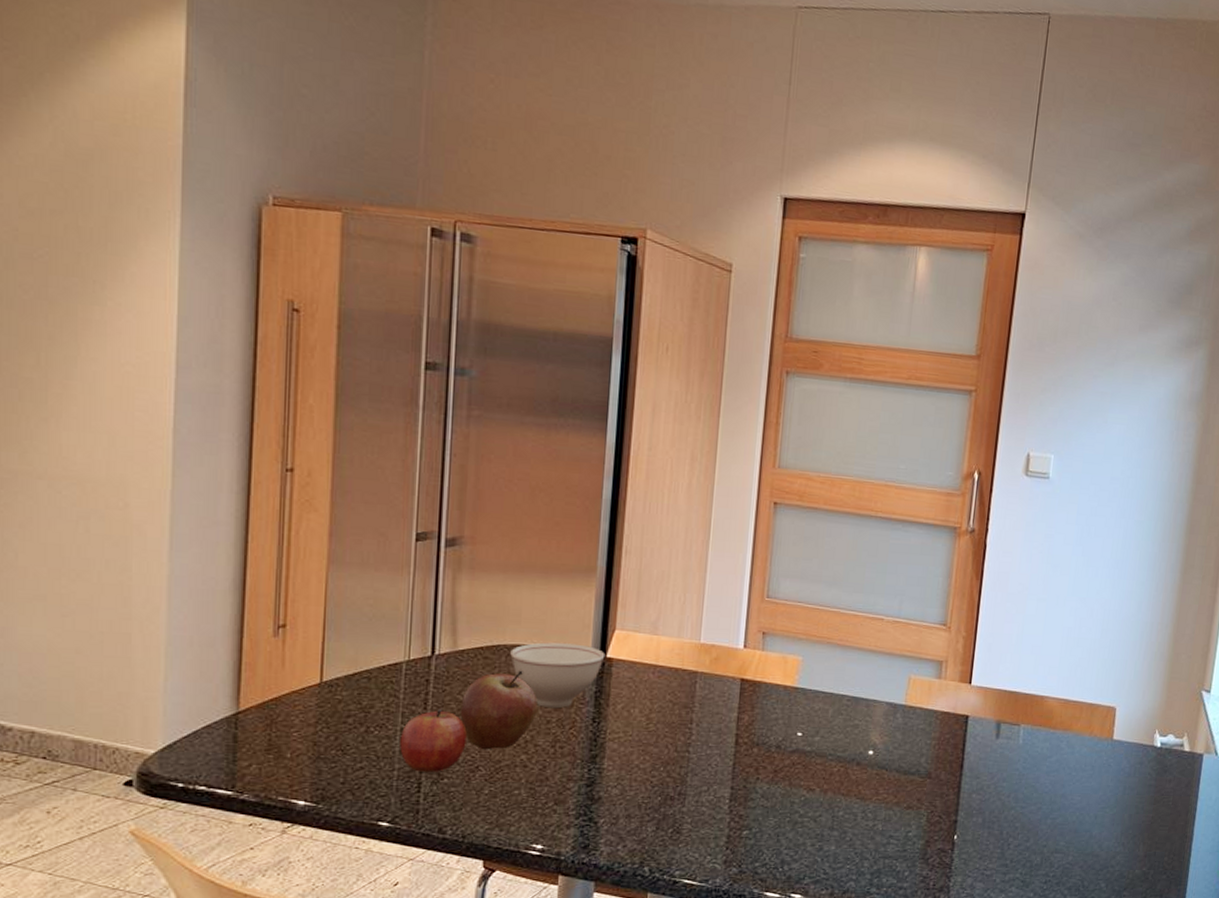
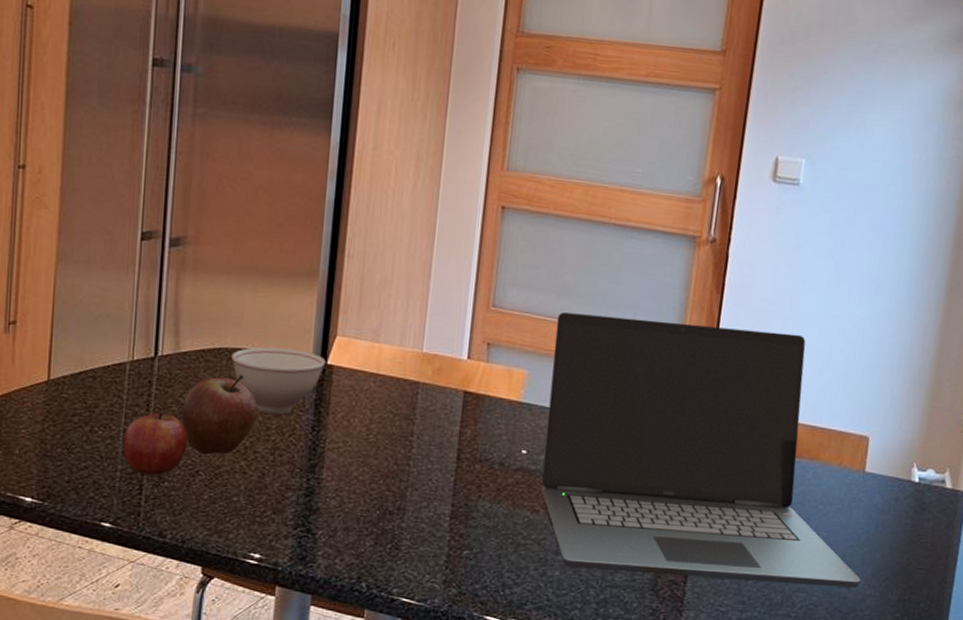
laptop: none [816,601,1111,847] -> present [541,312,861,588]

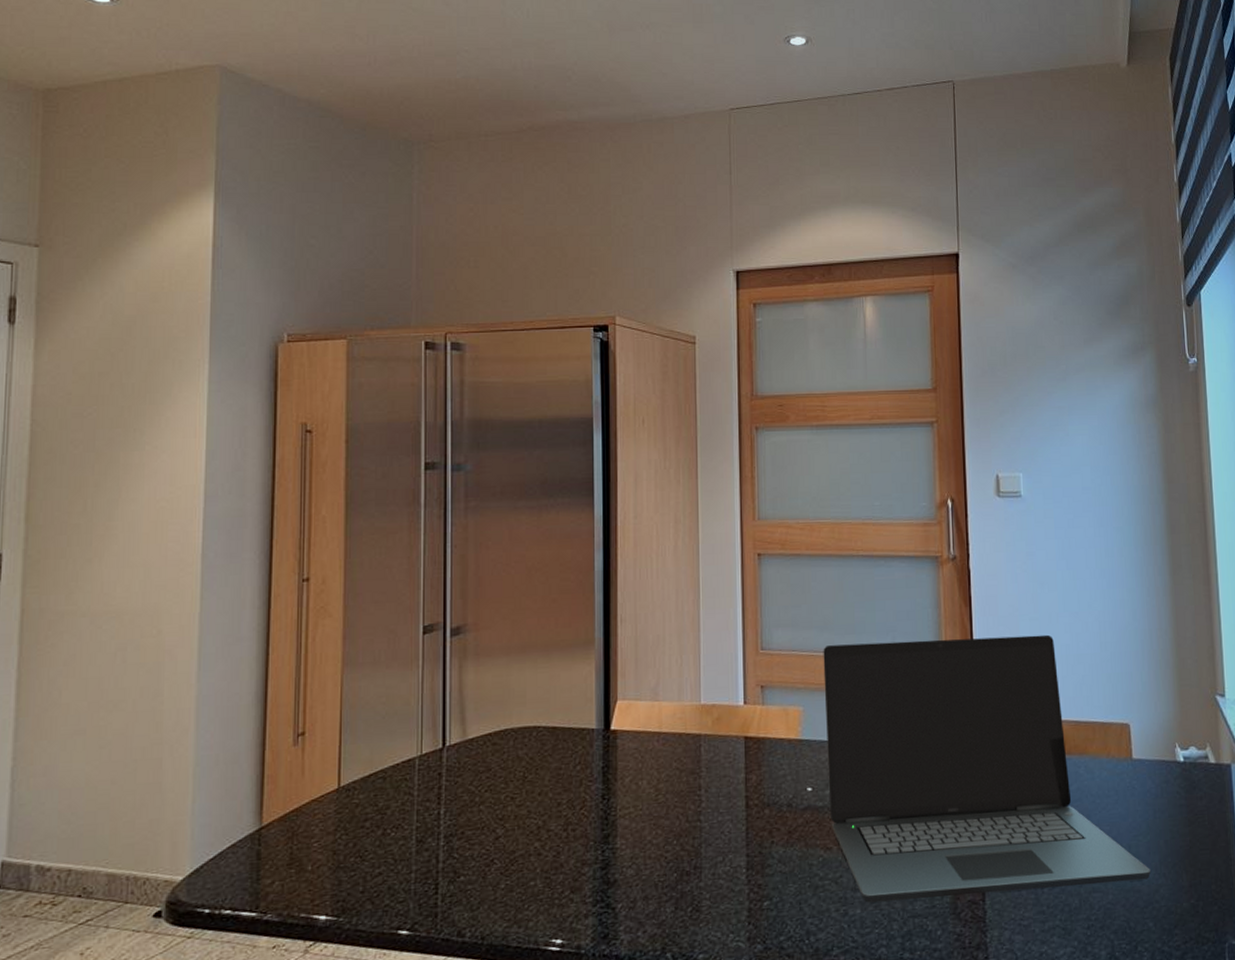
fruit: present [122,411,188,475] -> none [416,802,480,872]
fruit: present [181,375,258,455] -> none [473,753,547,841]
bowl: present [231,347,326,415] -> none [518,719,609,789]

